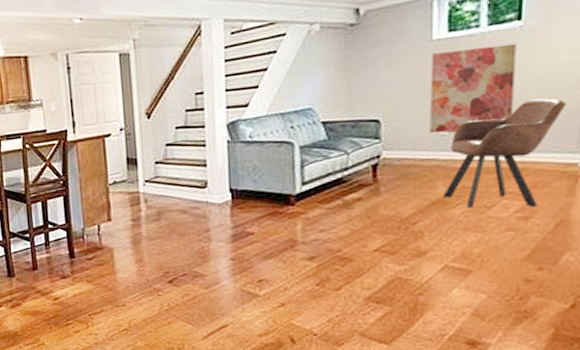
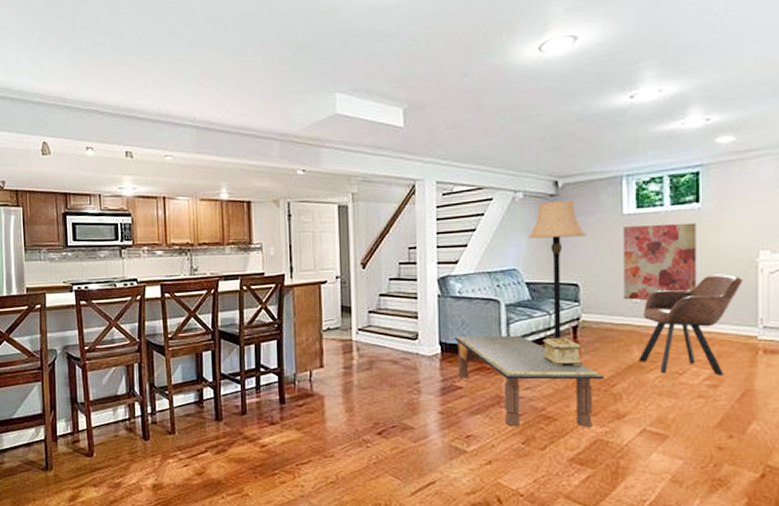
coffee table: none [244,178,405,268] -> present [454,335,604,427]
lamp: none [324,29,390,180] -> present [527,201,586,340]
decorative box: none [340,176,381,207] -> present [543,337,582,367]

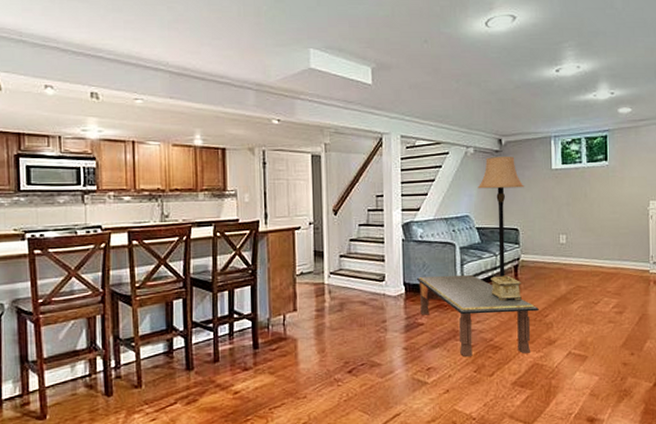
wall art: present [623,222,697,301] -> none [552,177,607,243]
armchair: present [639,274,742,376] -> none [565,220,638,304]

